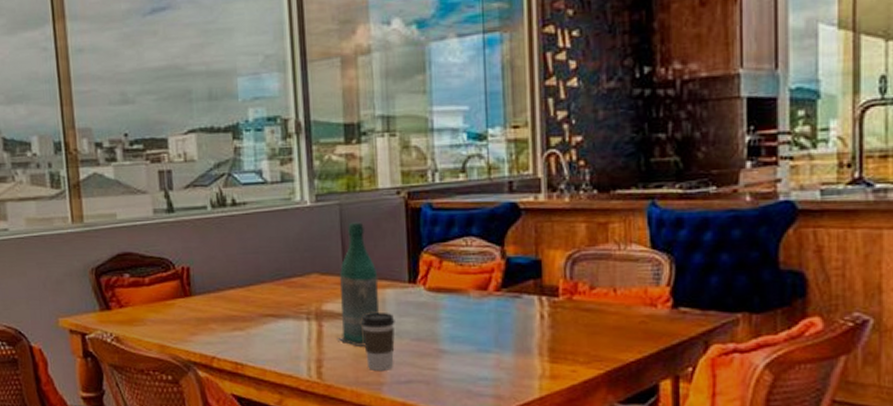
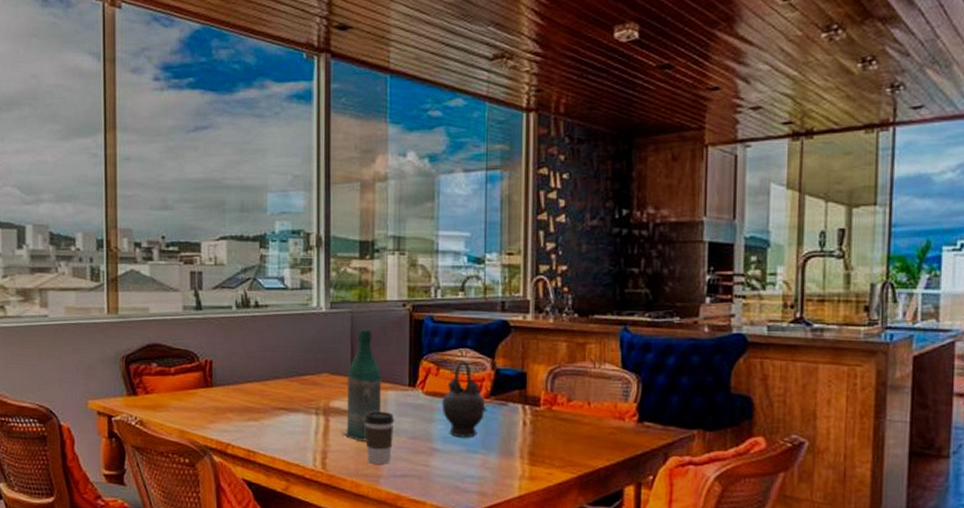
teapot: none [447,250,499,336] -> present [441,360,487,438]

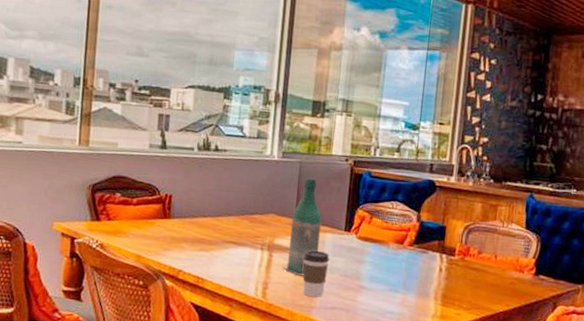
teapot: present [441,360,487,438] -> none [371,212,410,279]

